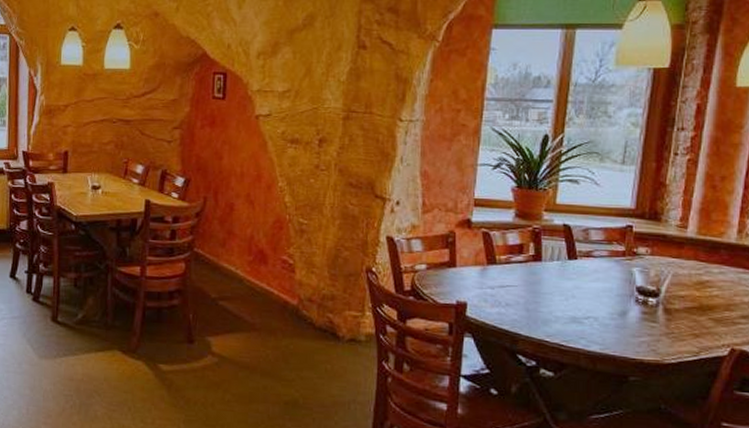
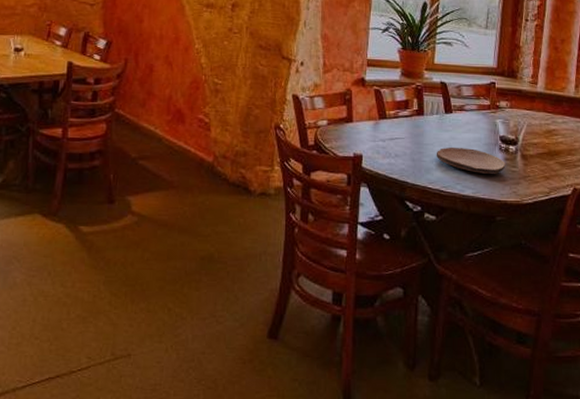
plate: none [555,297,643,329] -> present [436,147,506,174]

